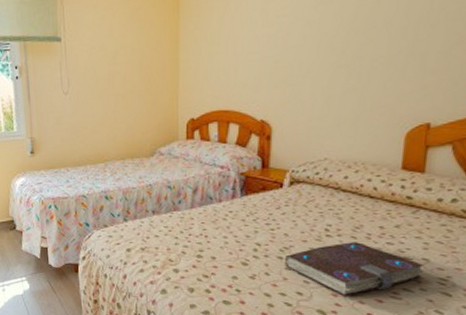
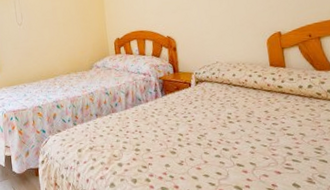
book: present [285,242,424,296] -> none [203,125,304,172]

